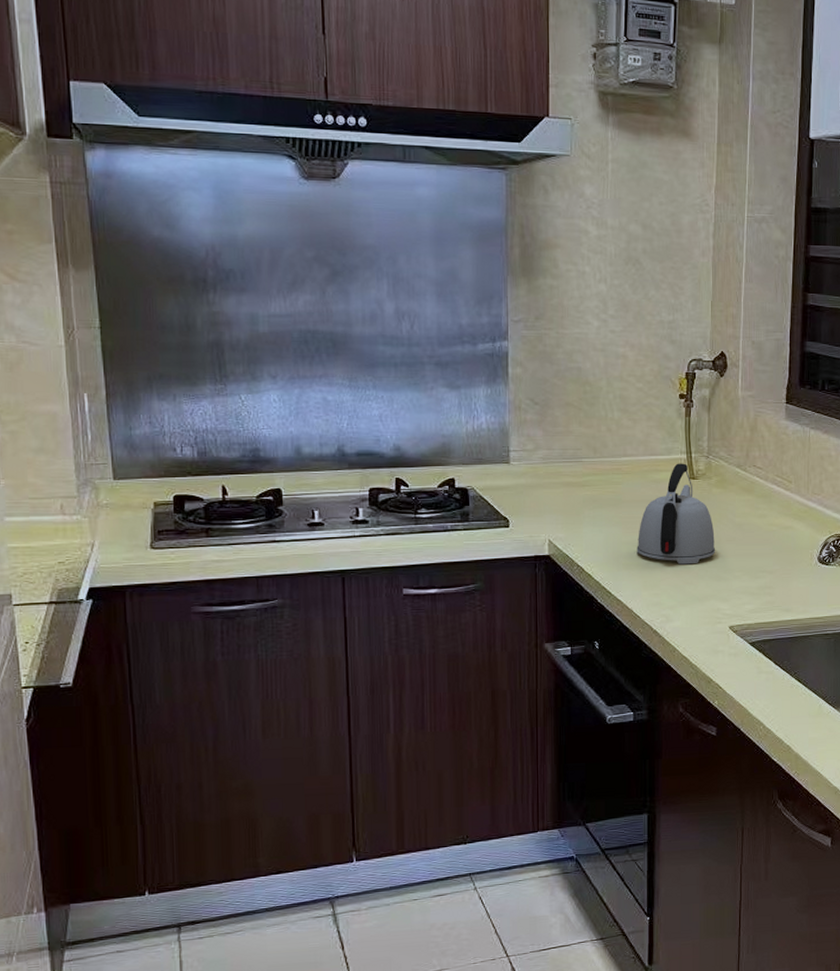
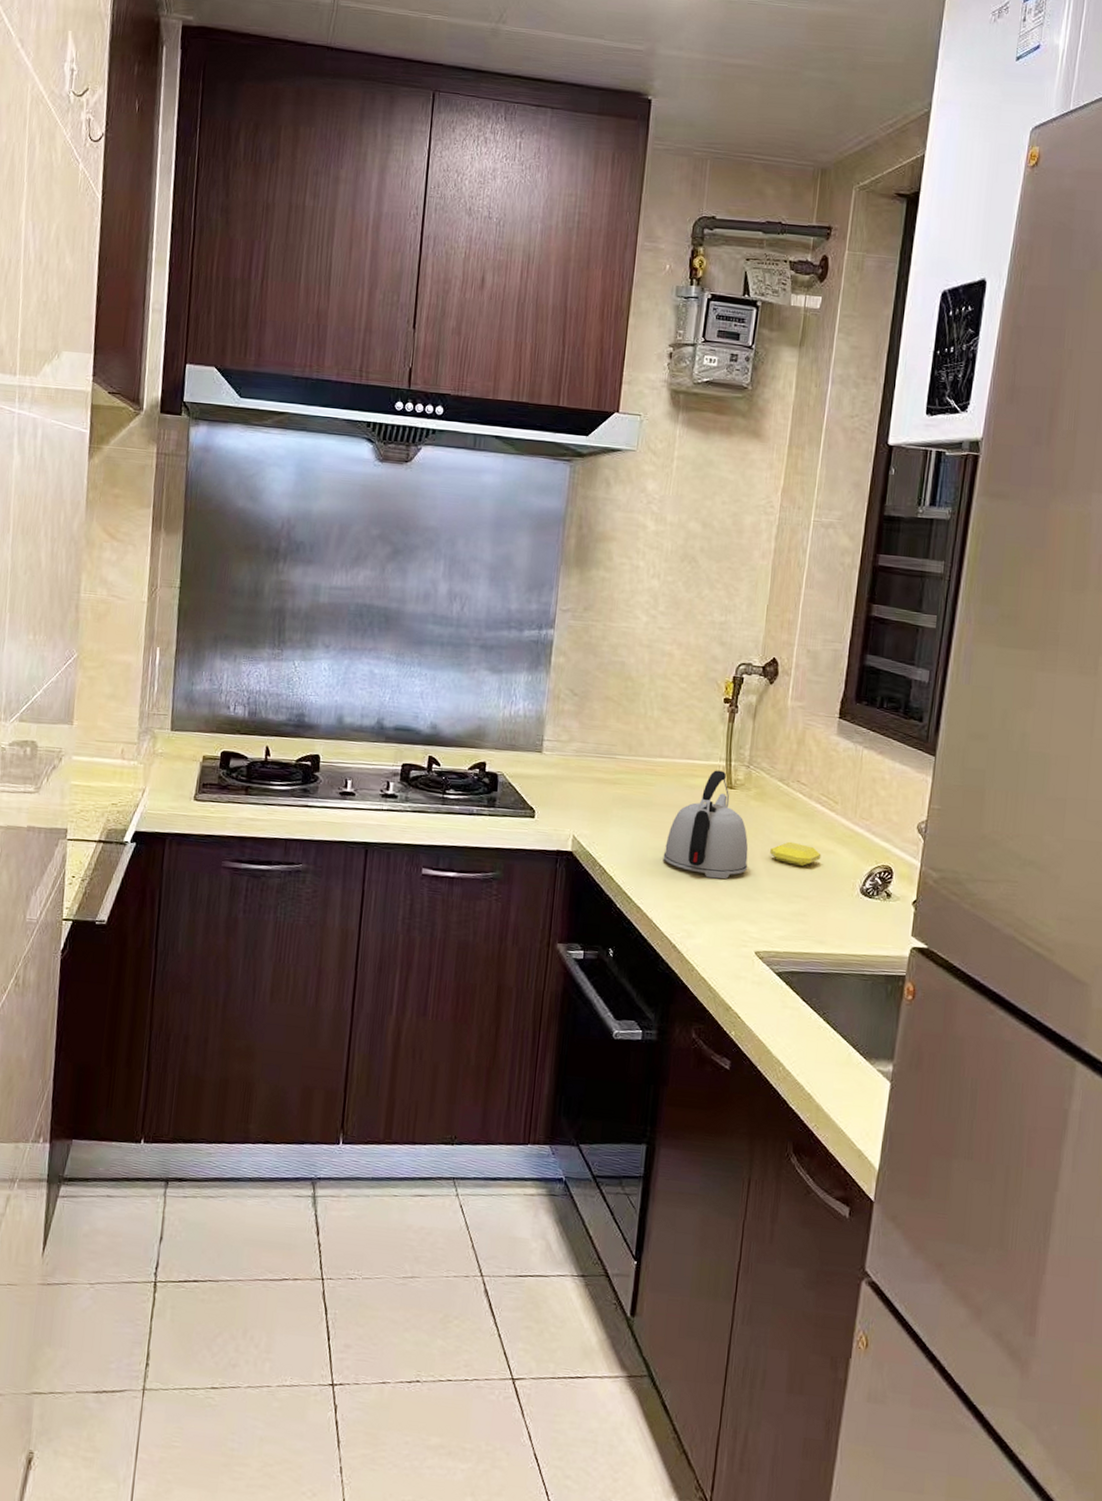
soap bar: none [735,522,781,544] -> present [770,841,821,867]

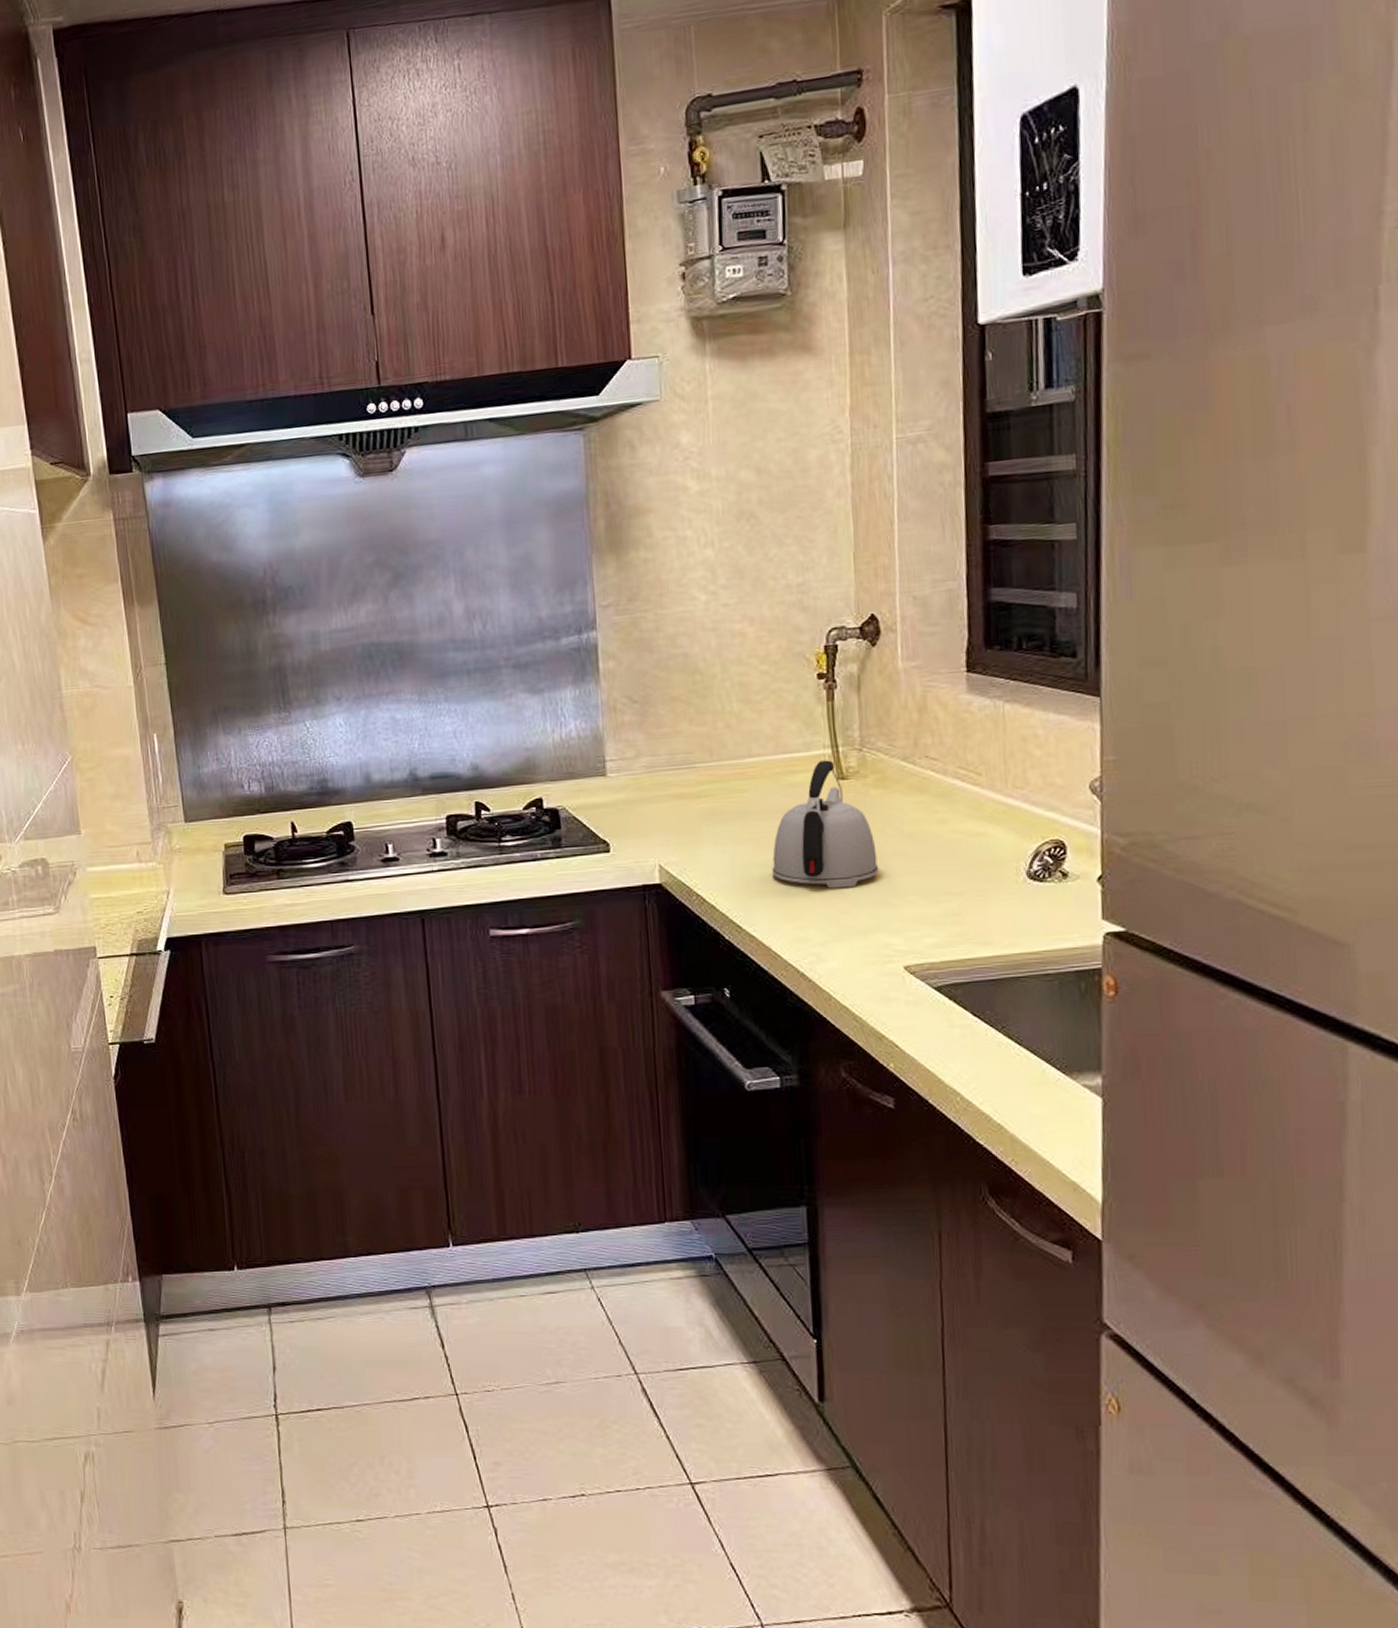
soap bar: present [770,841,821,867] -> none [904,830,970,858]

